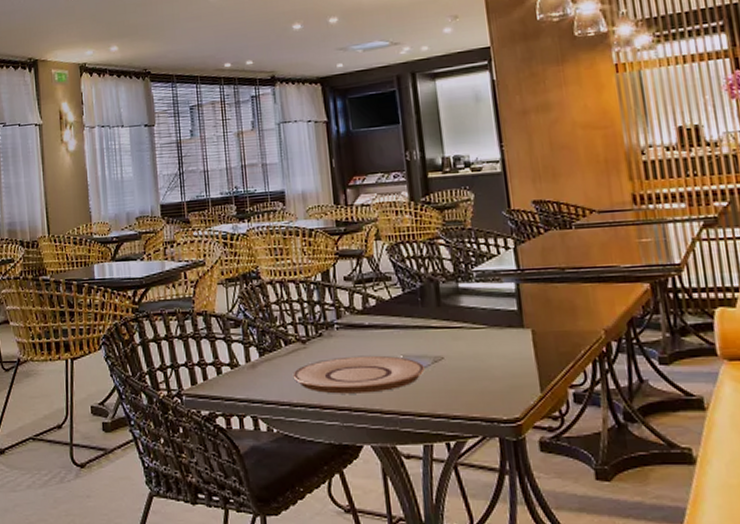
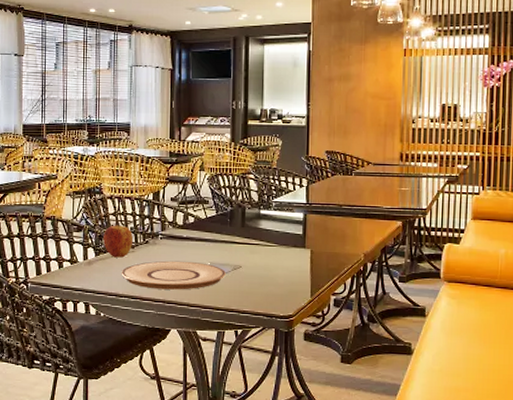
apple: none [266,314,304,357] -> present [103,224,134,258]

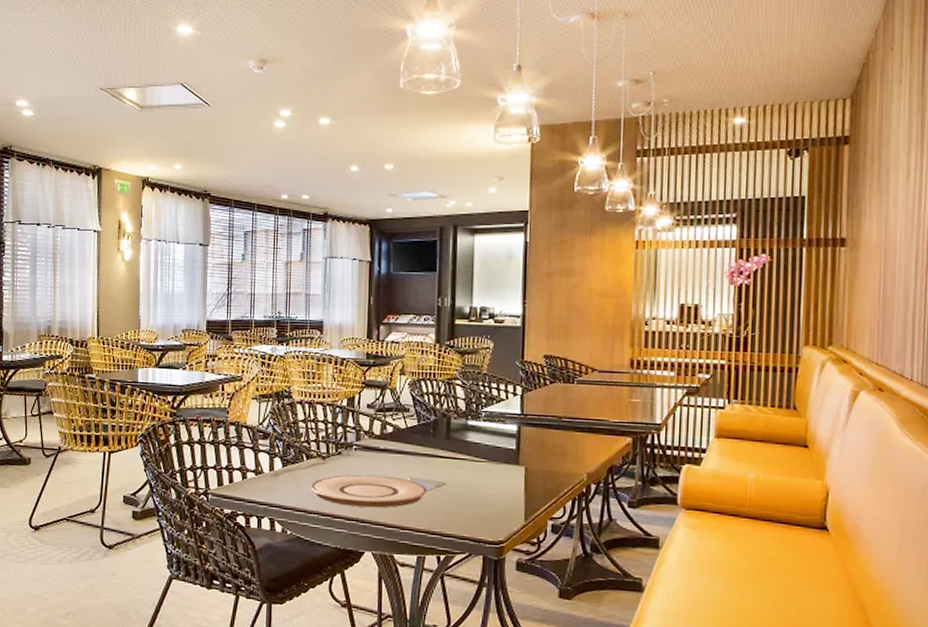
apple: present [103,224,134,258] -> none [291,432,325,470]

